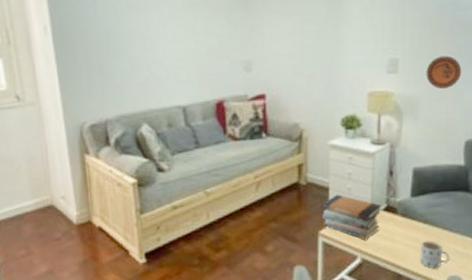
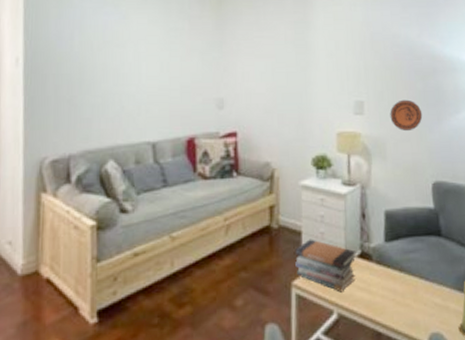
mug: present [420,241,450,269] -> none [398,292,430,325]

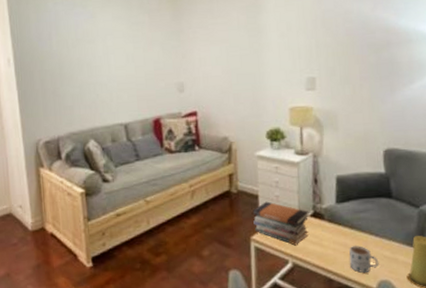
decorative plate: present [390,99,423,132] -> none [341,73,375,104]
mug: none [398,292,430,325] -> present [349,246,379,274]

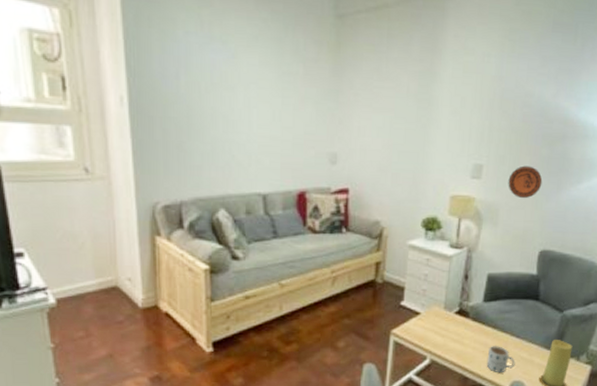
book stack: present [252,201,310,246] -> none [396,294,455,342]
decorative plate: none [341,73,375,104] -> present [508,165,543,199]

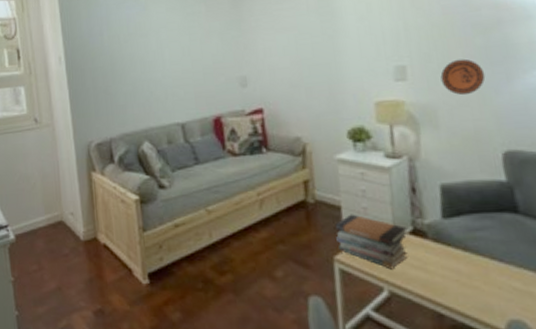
book stack: none [396,294,455,342] -> present [334,214,408,270]
mug: present [486,346,516,373] -> none [464,273,507,310]

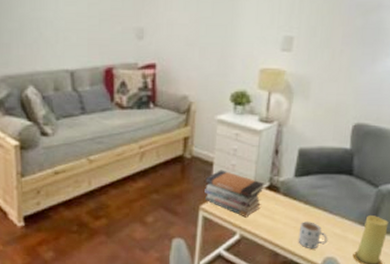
decorative plate: present [440,59,486,96] -> none [320,37,357,71]
mug: none [464,273,507,310] -> present [298,222,328,249]

